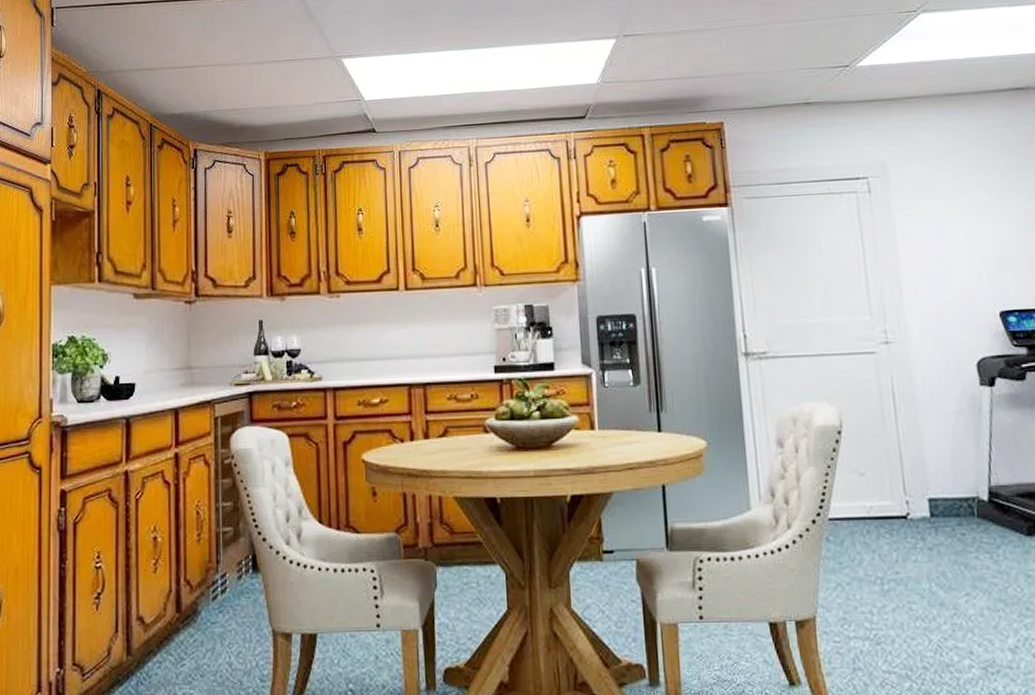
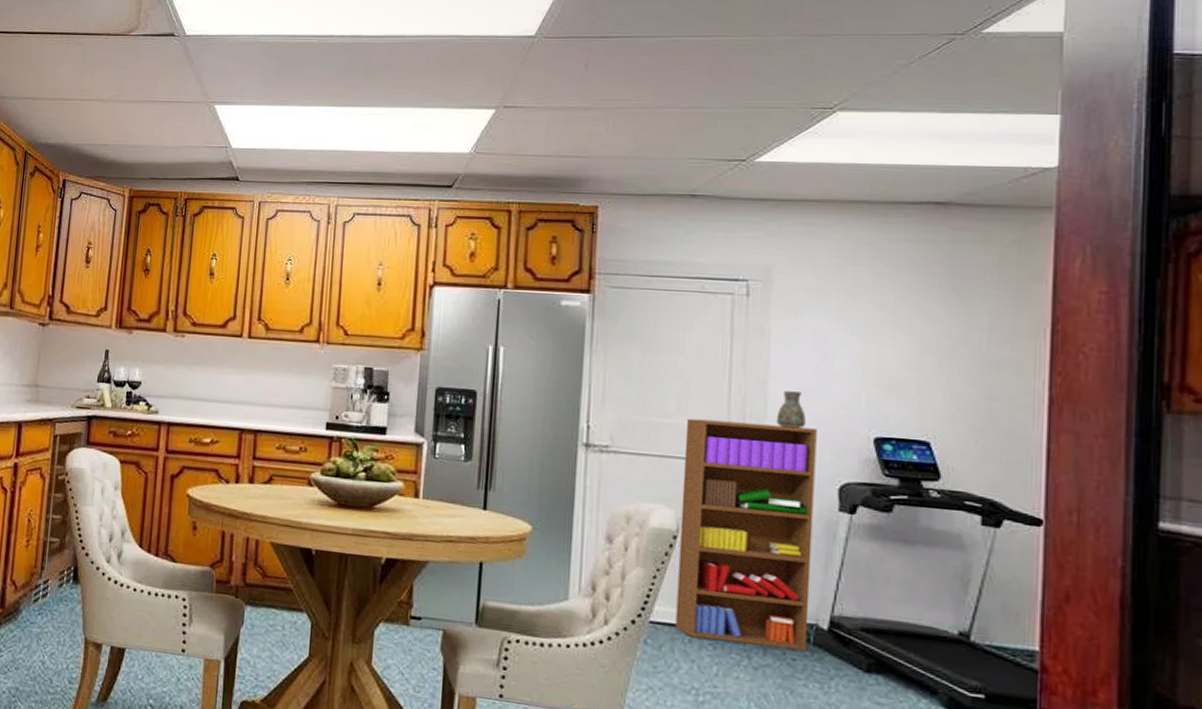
bookshelf: none [833,310,973,527] -> present [675,418,817,651]
decorative vase: none [912,277,938,313] -> present [776,391,806,429]

